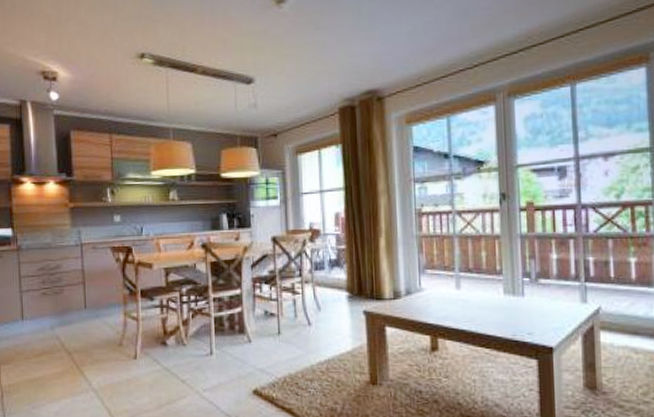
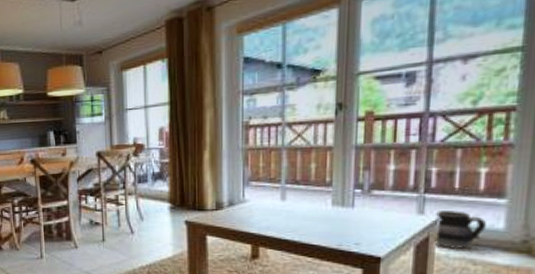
ceramic jug: none [597,299,643,337] -> present [434,211,487,249]

